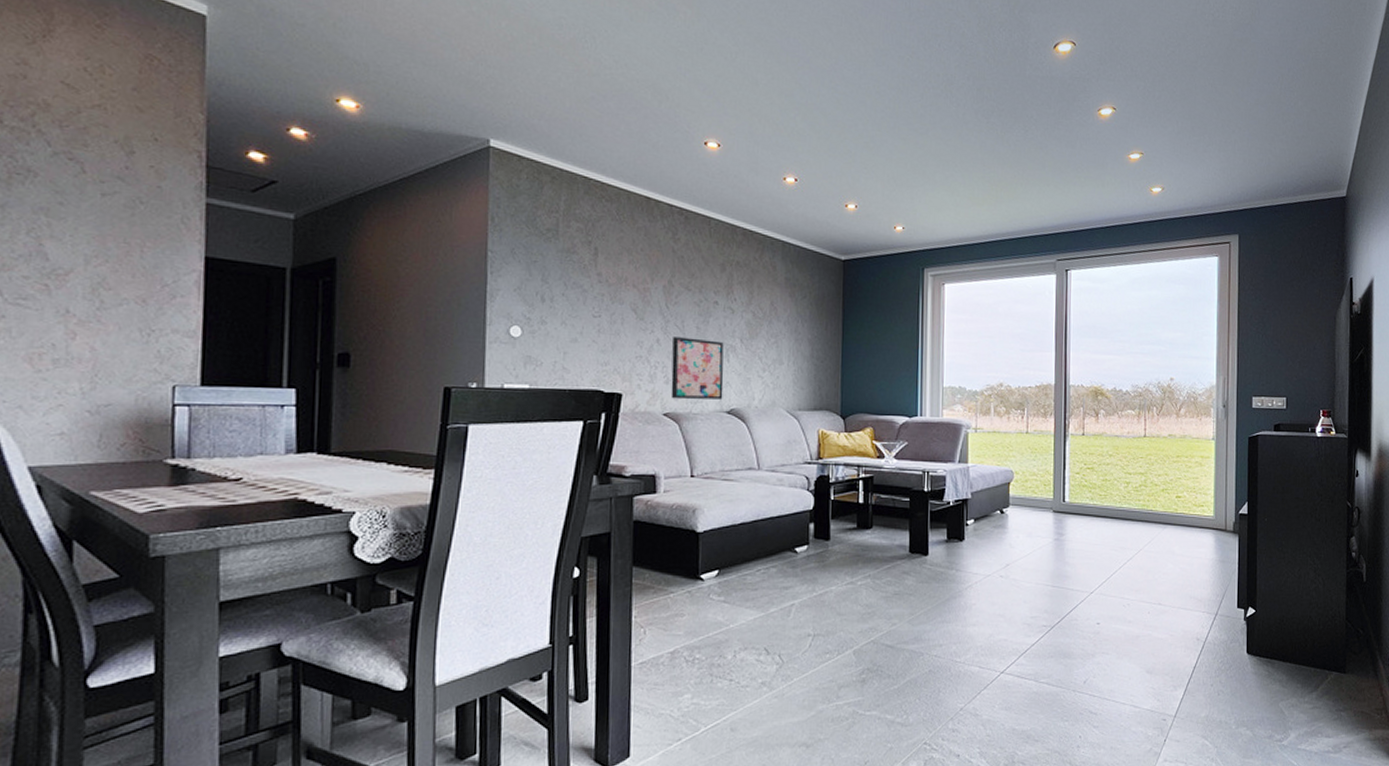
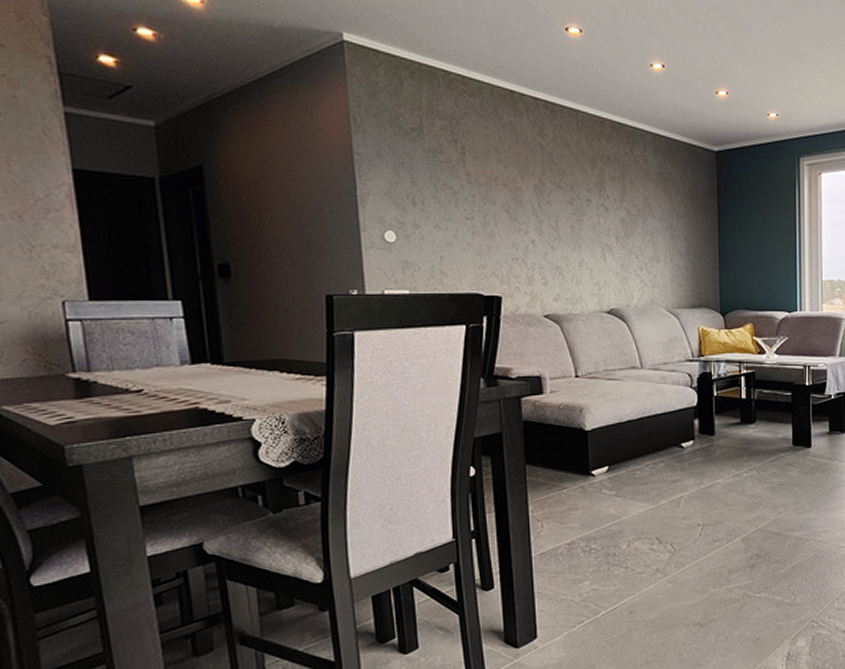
wall art: present [670,337,724,400] -> none [548,237,602,301]

